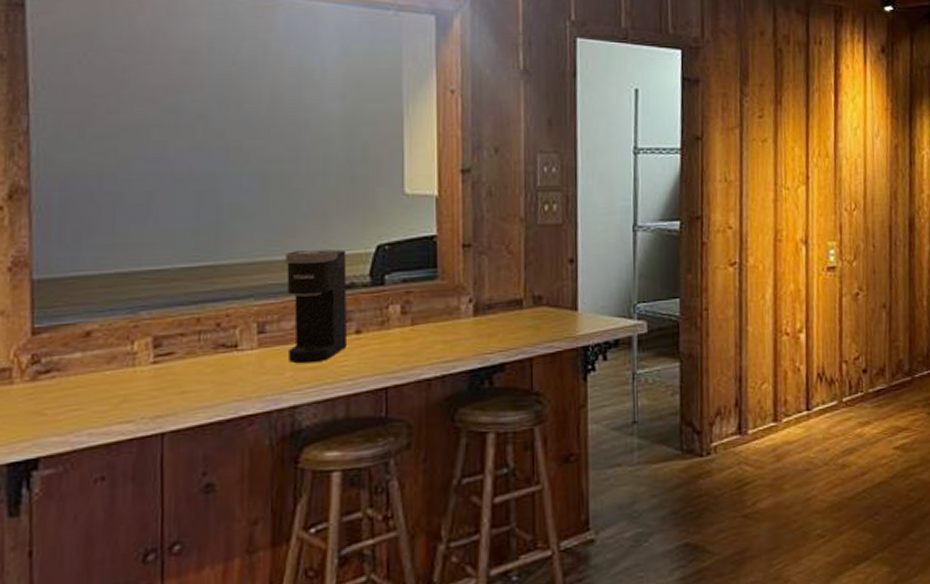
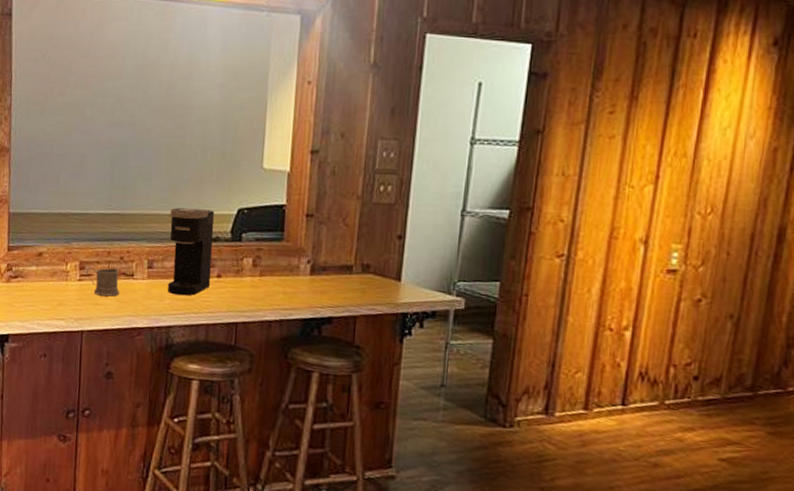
mug: none [165,339,217,380] -> present [86,267,119,297]

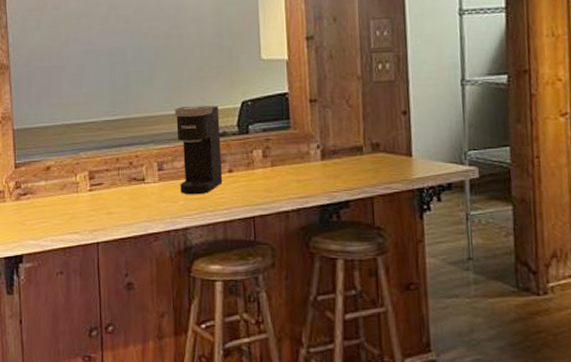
mug: present [86,267,119,297] -> none [96,174,132,204]

